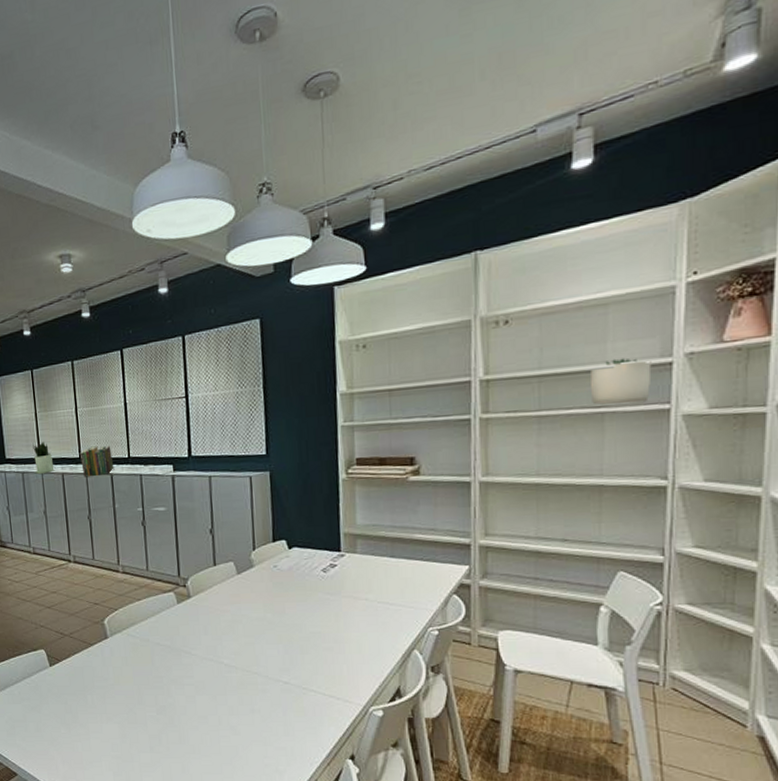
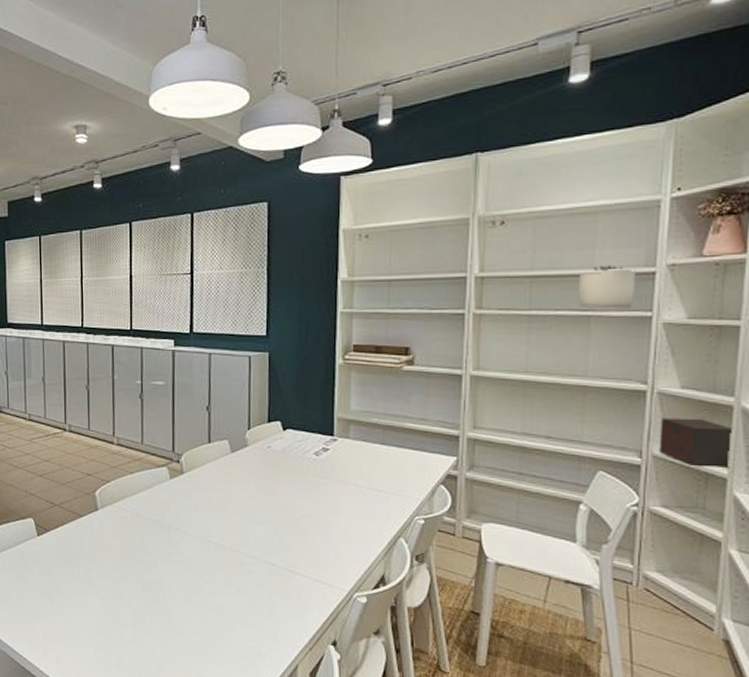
planter: present [33,442,56,475] -> none [36,308,57,341]
books: present [80,446,115,478] -> none [83,316,116,347]
decorative box: none [682,511,762,561] -> present [659,418,733,467]

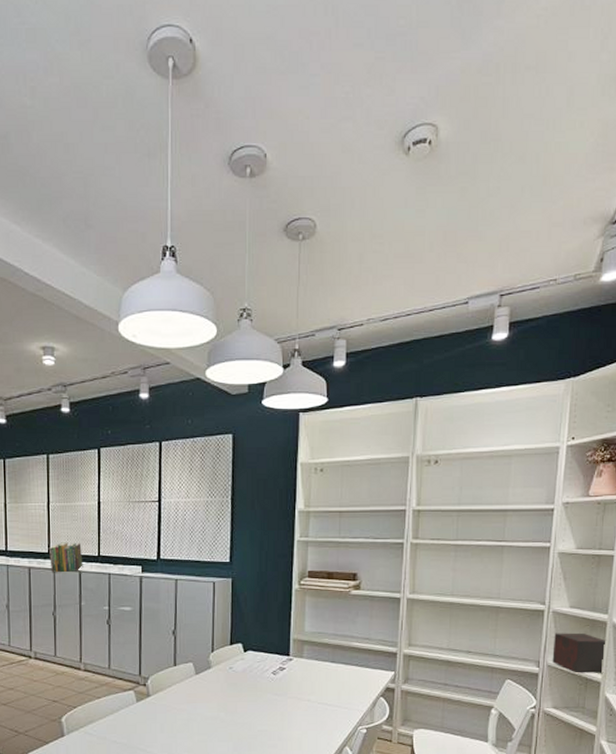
books: none [83,316,116,347] -> present [49,542,83,573]
planter: present [578,265,636,309] -> none [495,502,539,540]

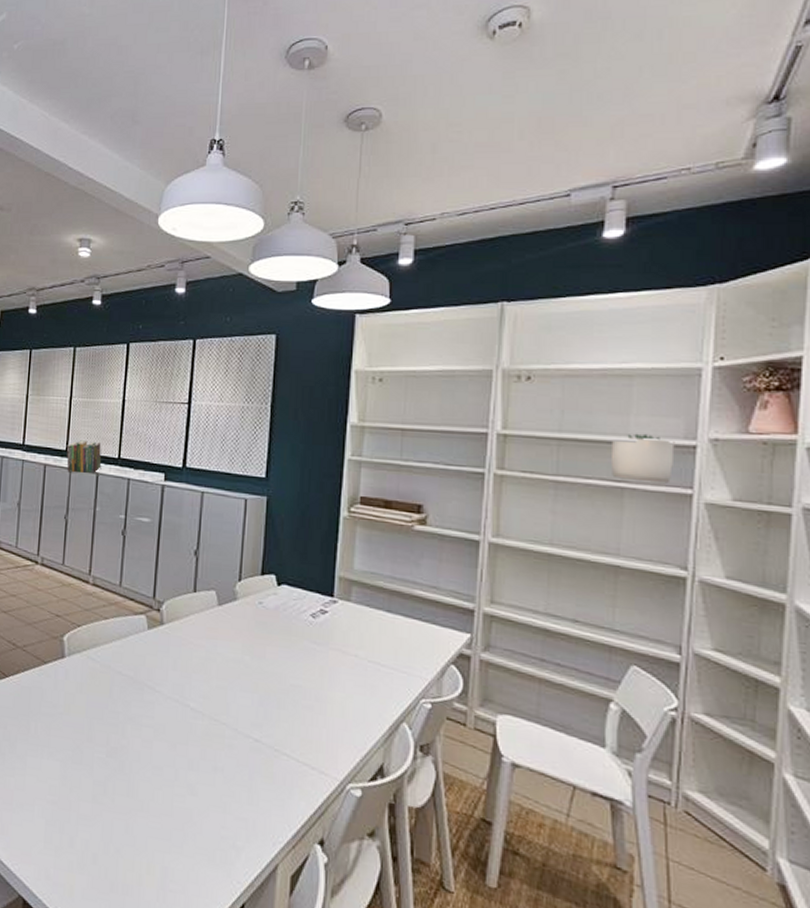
planter: none [495,502,539,540] -> present [610,433,675,484]
decorative box: present [552,633,606,673] -> none [701,610,786,676]

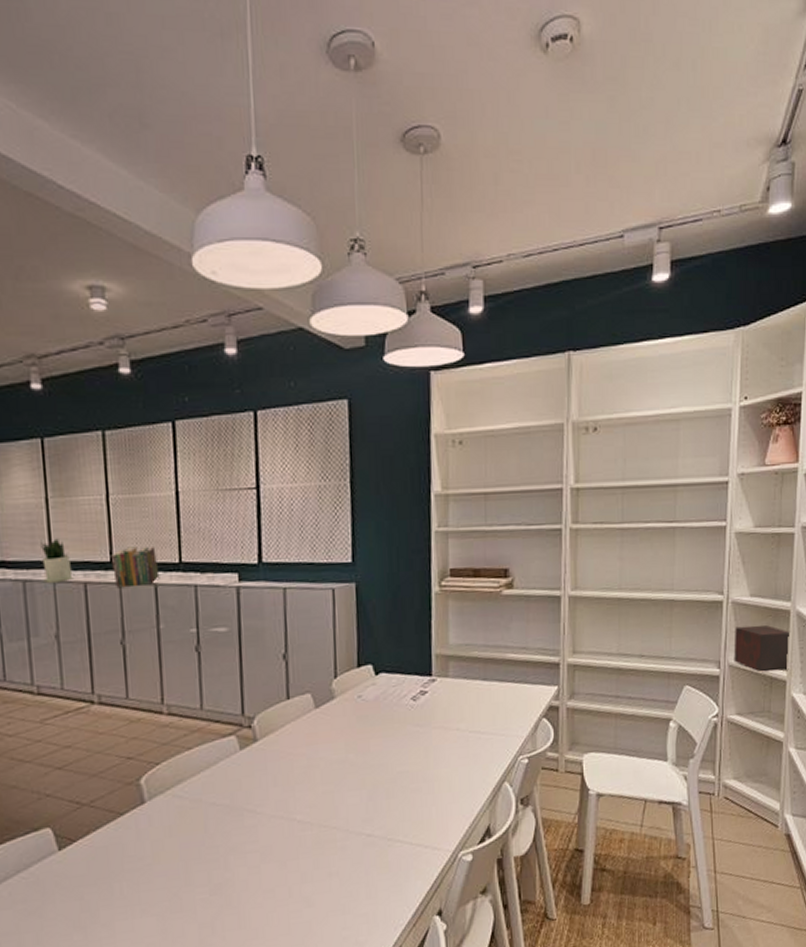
planter: none [16,427,39,463] -> present [41,538,75,584]
planter: present [610,433,675,484] -> none [664,474,713,520]
decorative box: none [701,610,786,676] -> present [734,625,790,671]

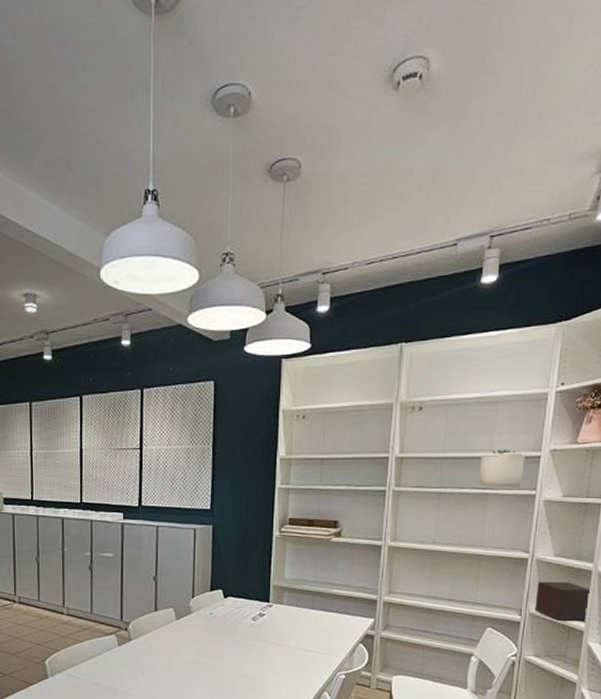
books: present [111,546,160,589] -> none [32,489,66,519]
planter: none [664,474,713,520] -> present [479,449,526,488]

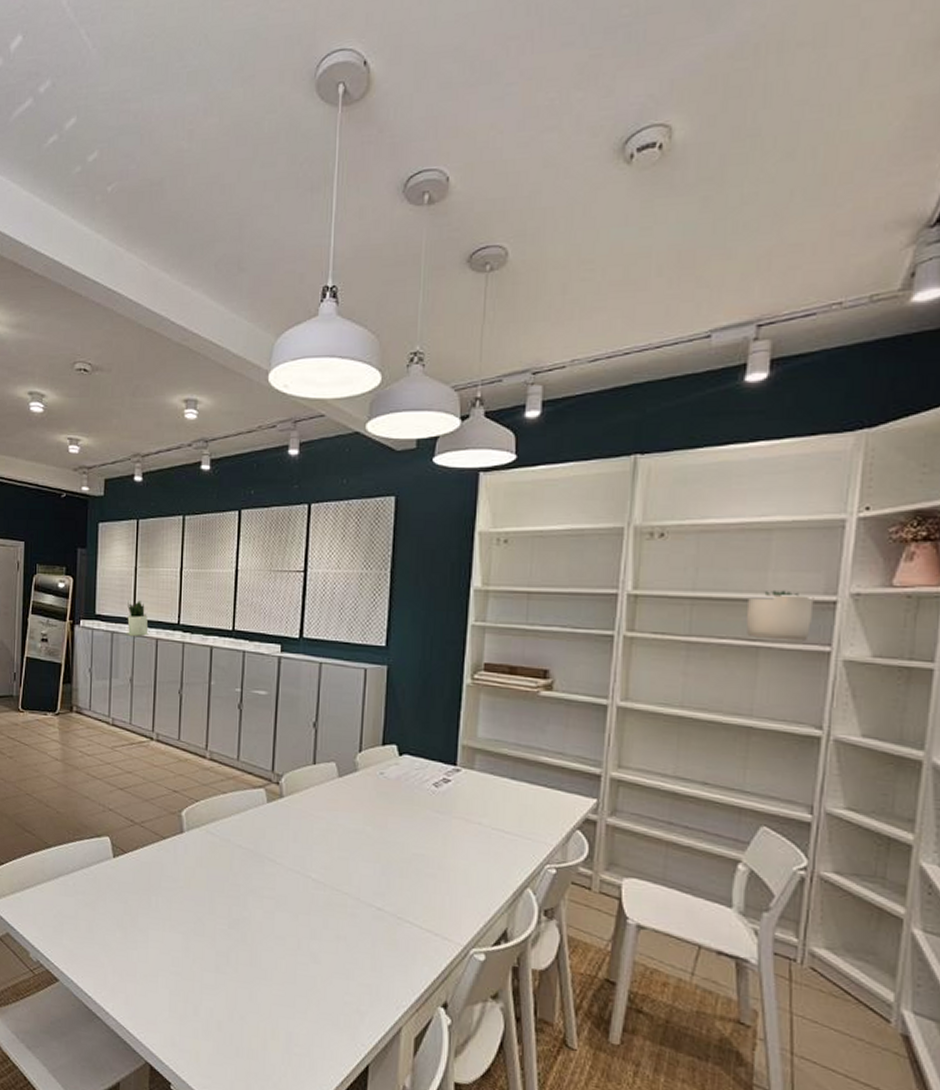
decorative box: present [534,581,591,622] -> none [833,769,922,833]

